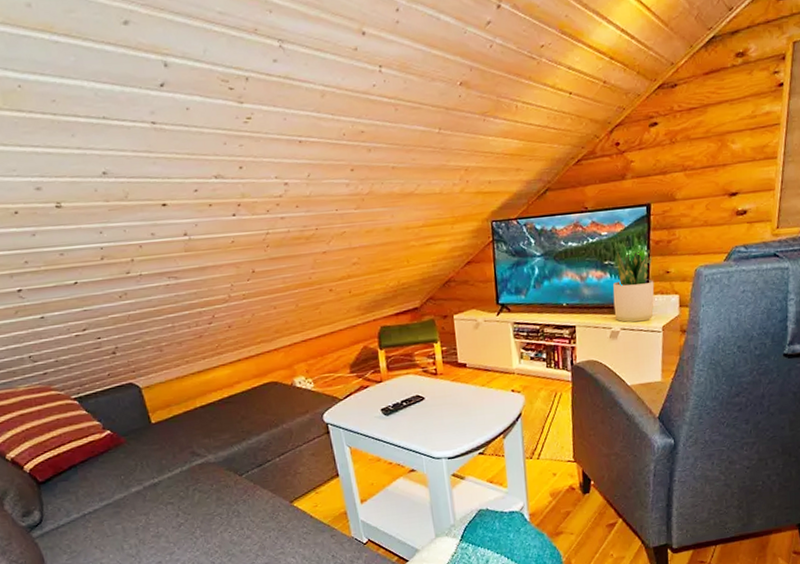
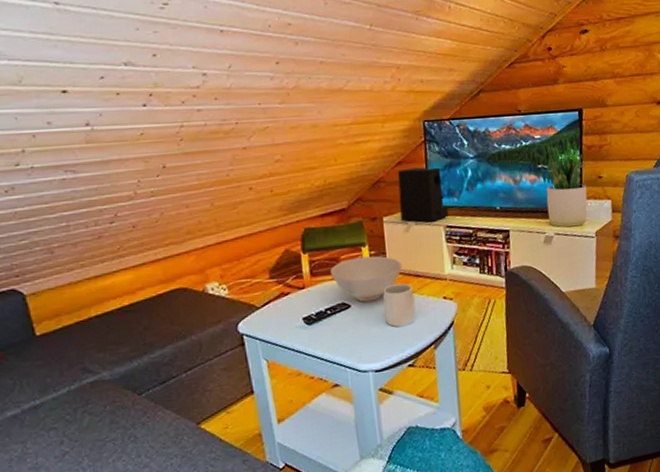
bowl: none [405,351,472,395] -> present [330,255,402,302]
mug: none [454,377,486,418] -> present [382,283,416,327]
speaker: none [466,265,517,320] -> present [397,166,449,223]

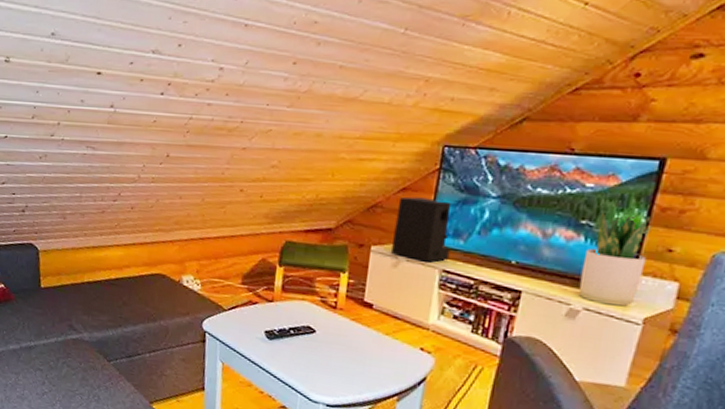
bowl: present [330,255,402,302] -> none [302,282,381,333]
mug: present [382,283,416,327] -> none [349,320,388,368]

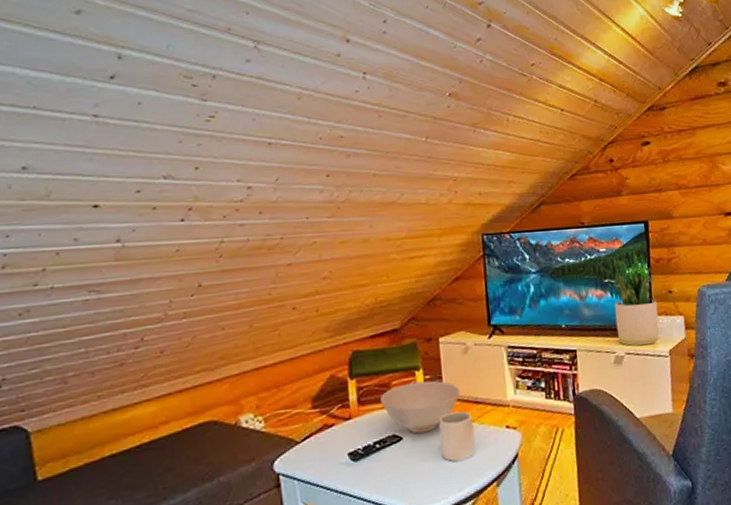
bowl: none [302,282,381,333] -> present [380,380,460,434]
mug: none [349,320,388,368] -> present [438,411,476,462]
speaker: present [390,196,450,263] -> none [454,282,511,343]

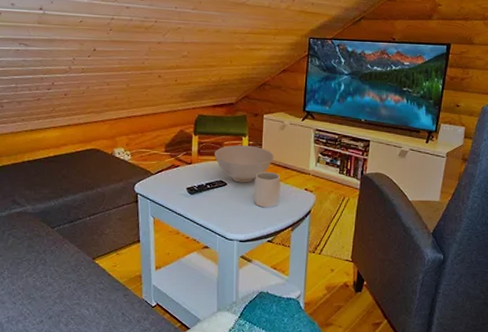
planter: present [615,267,659,346] -> none [406,80,446,146]

